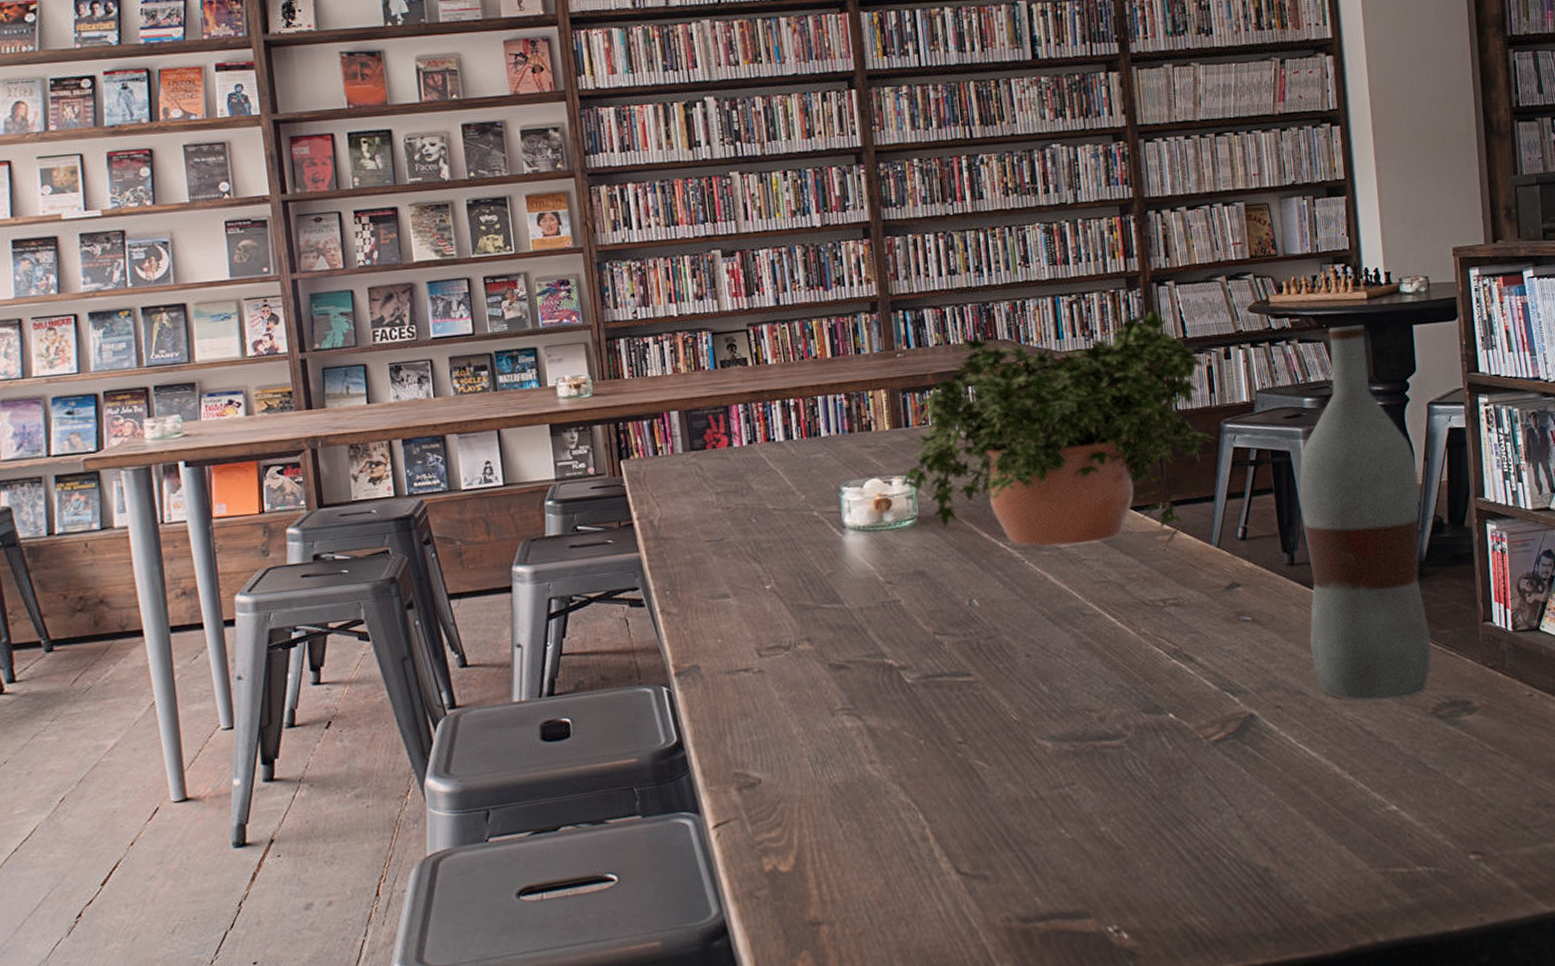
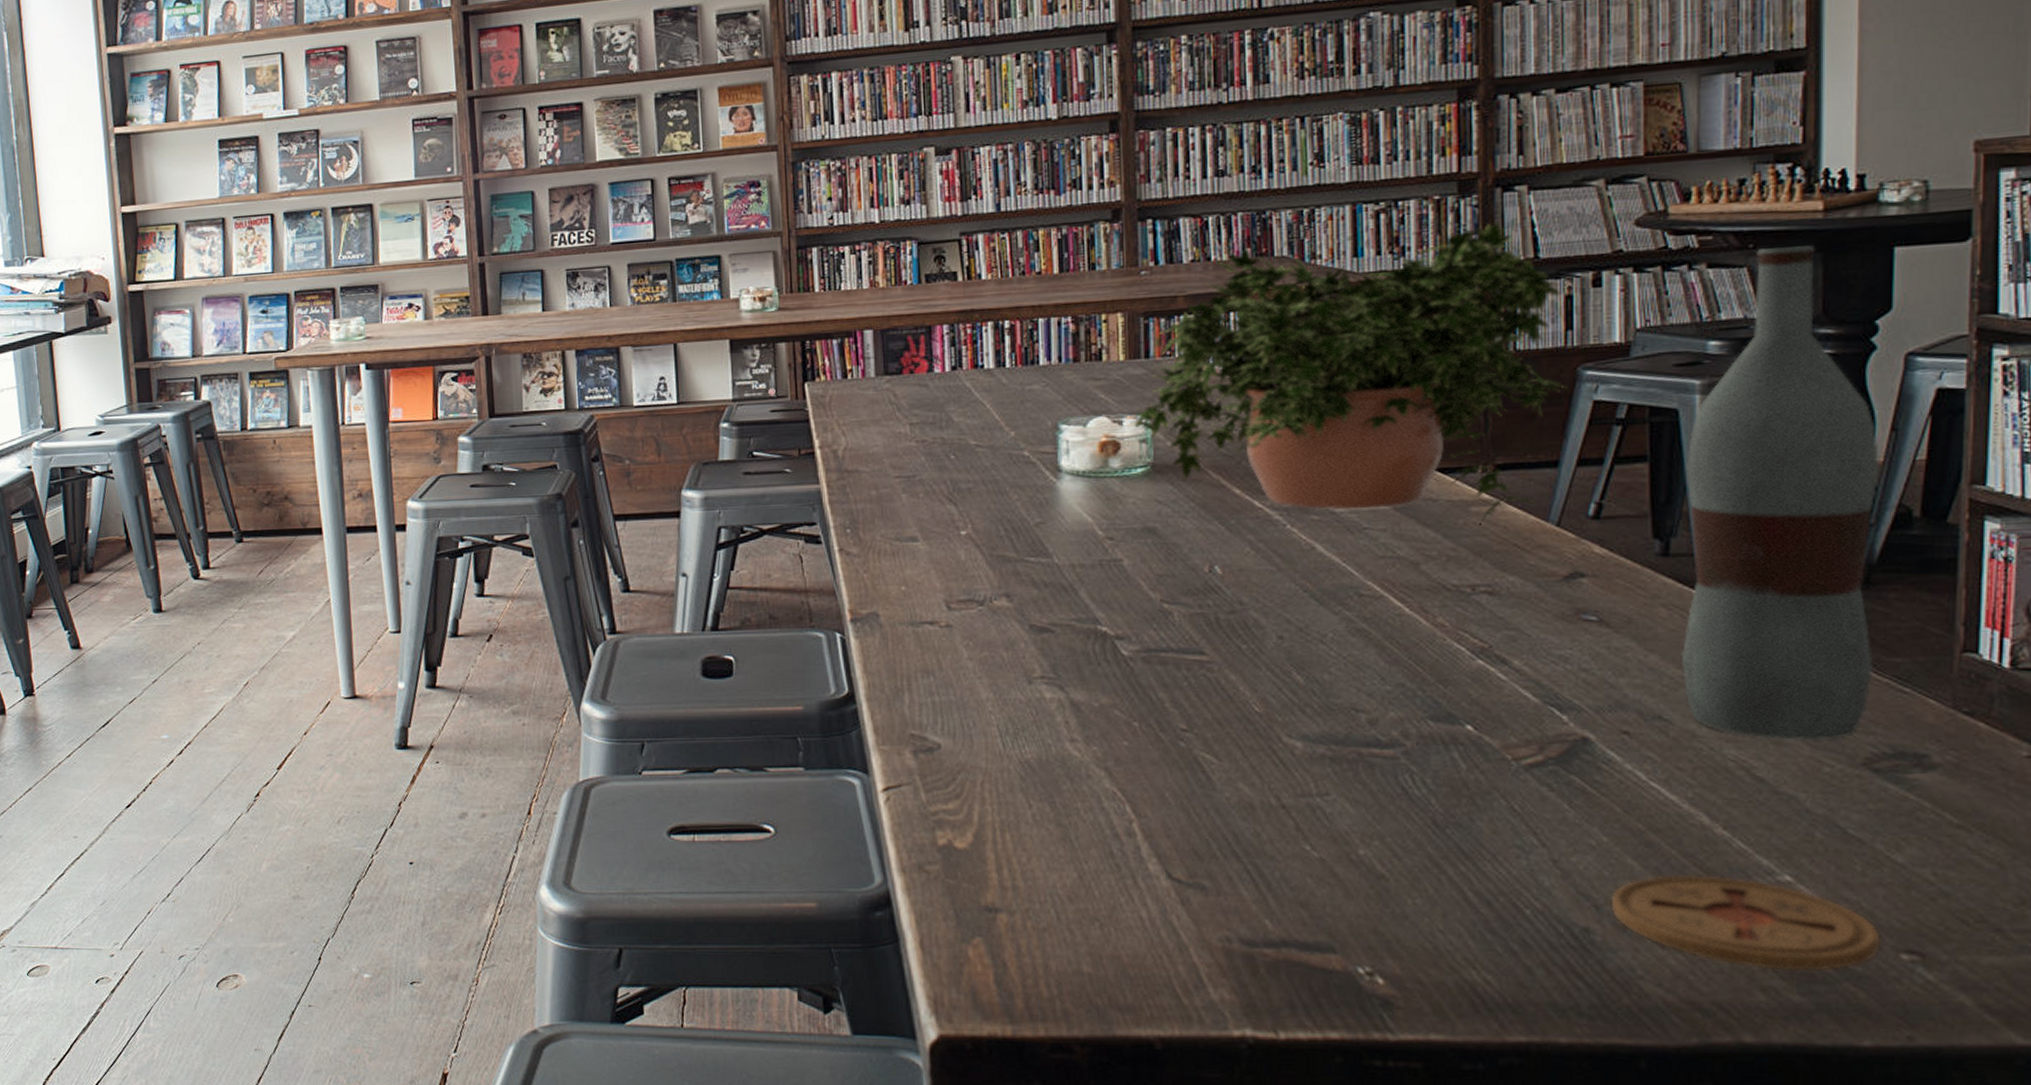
coaster: none [1280,812,1457,882] -> present [1610,875,1881,971]

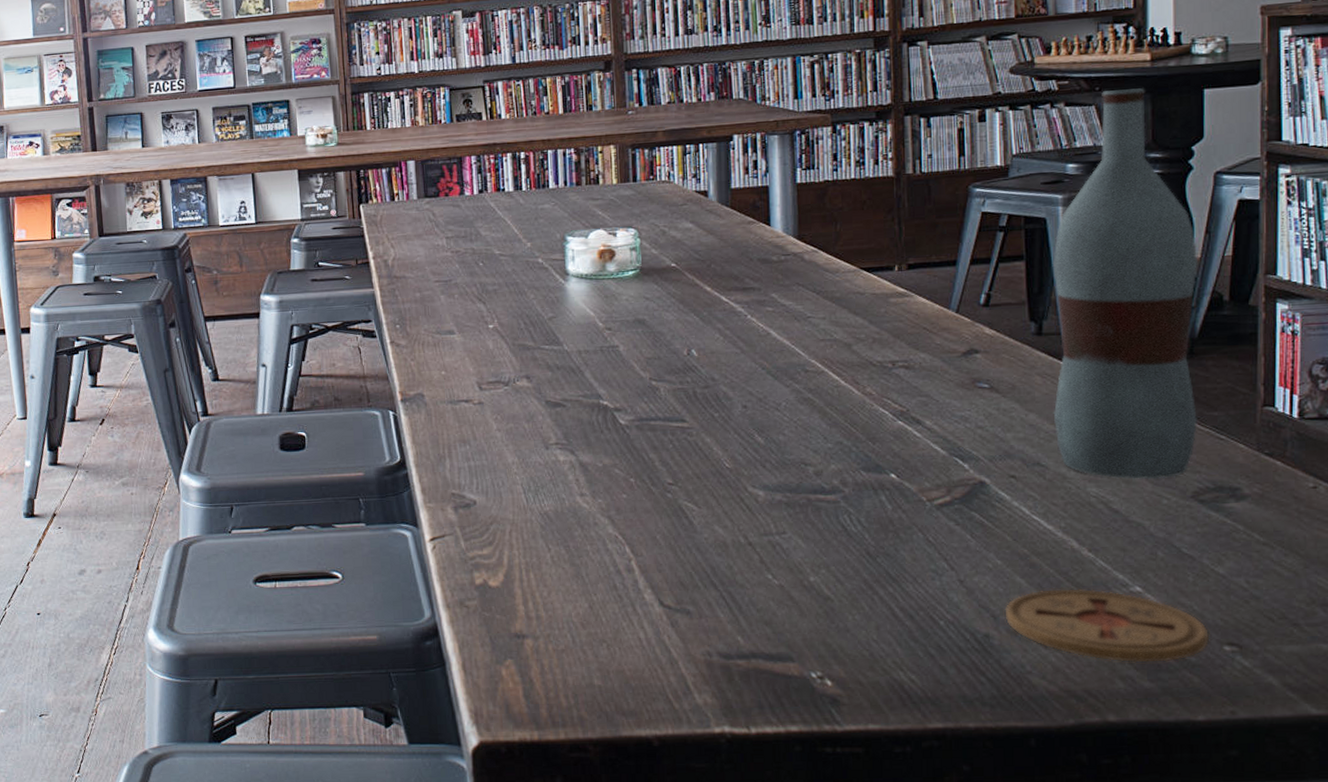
potted plant: present [1131,219,1564,524] -> none [623,68,959,312]

